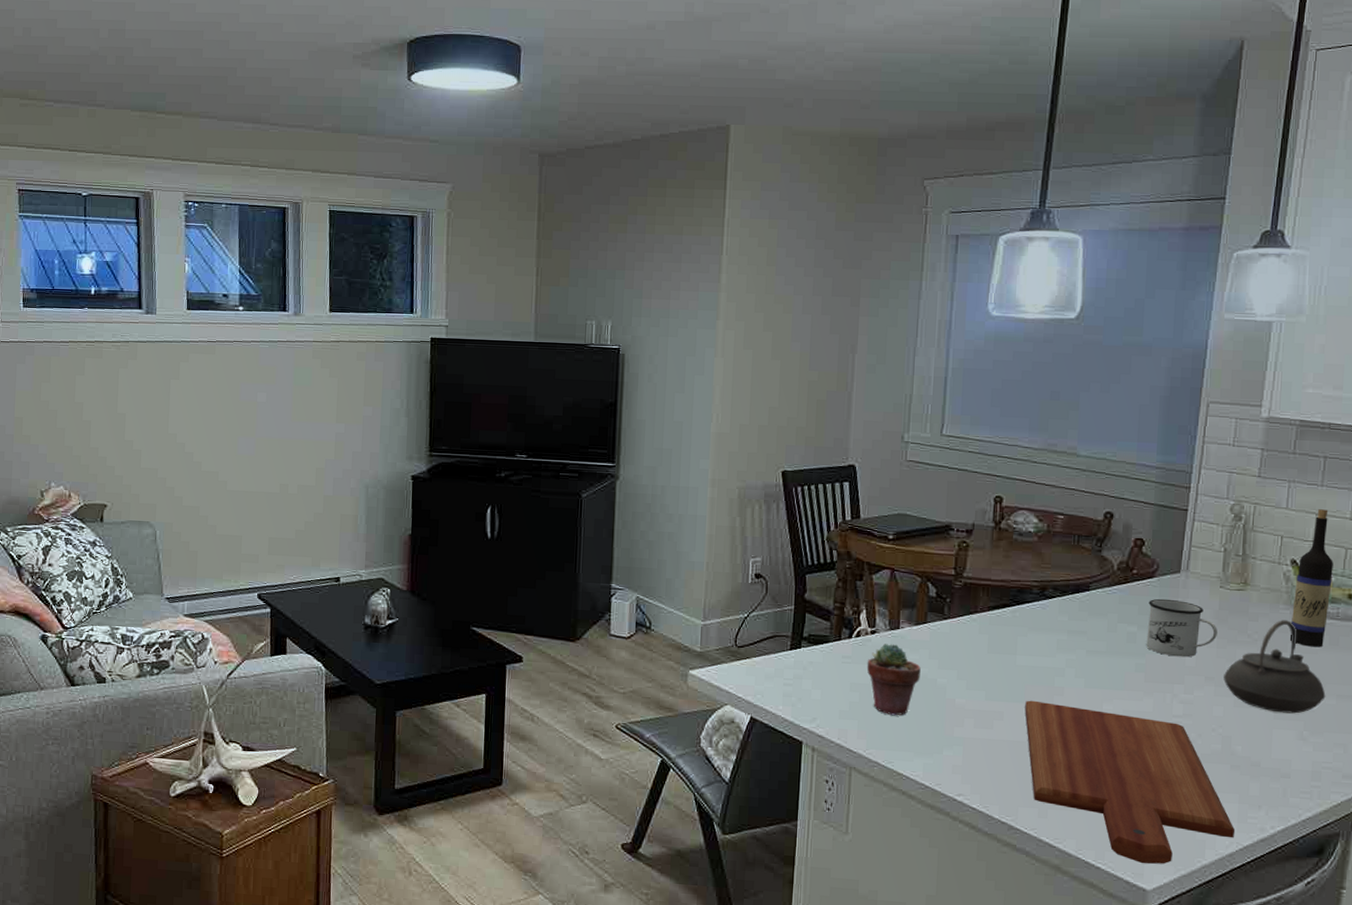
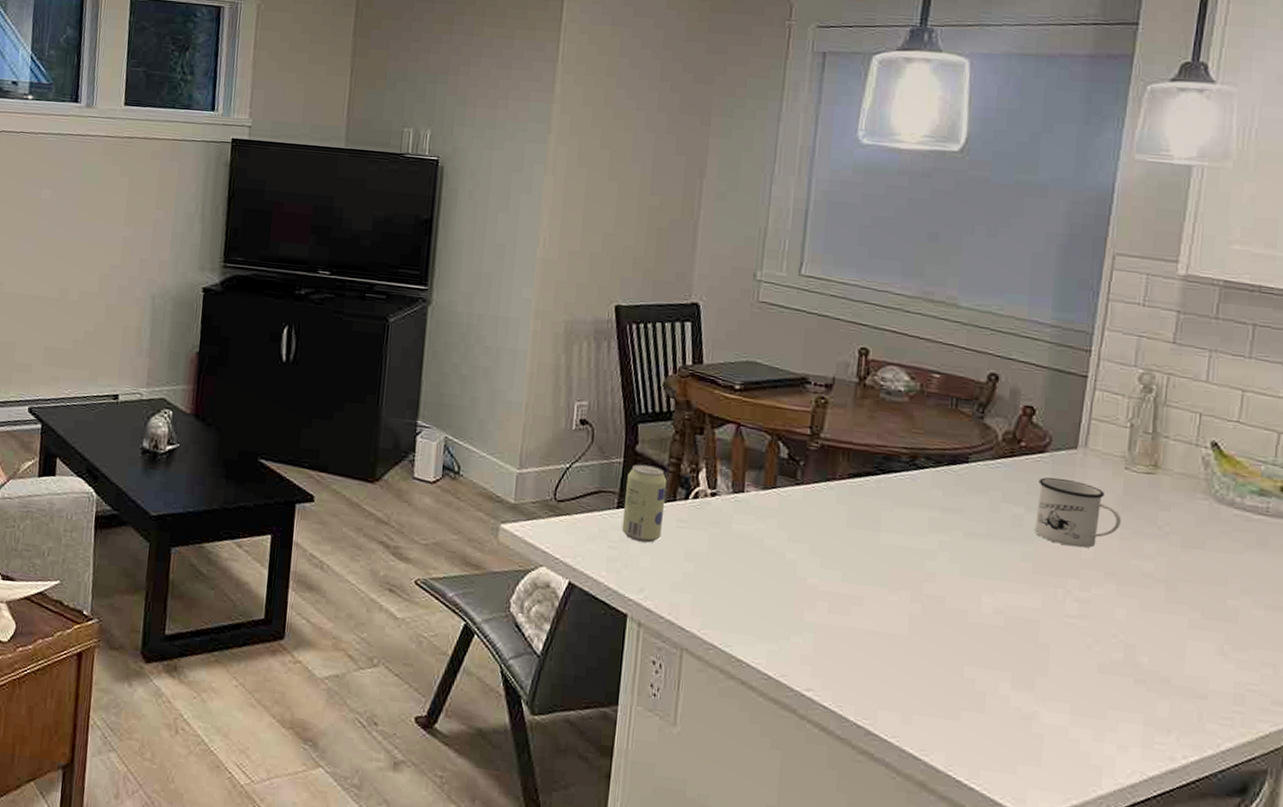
beverage can: none [795,610,833,678] -> present [621,464,667,543]
potted succulent: present [866,644,921,716] -> none [704,508,768,593]
cutting board: present [1025,700,1236,864] -> none [888,585,1139,791]
teapot: present [1223,620,1326,714] -> none [1127,511,1252,624]
wine bottle: present [1289,509,1333,648] -> none [1208,385,1263,547]

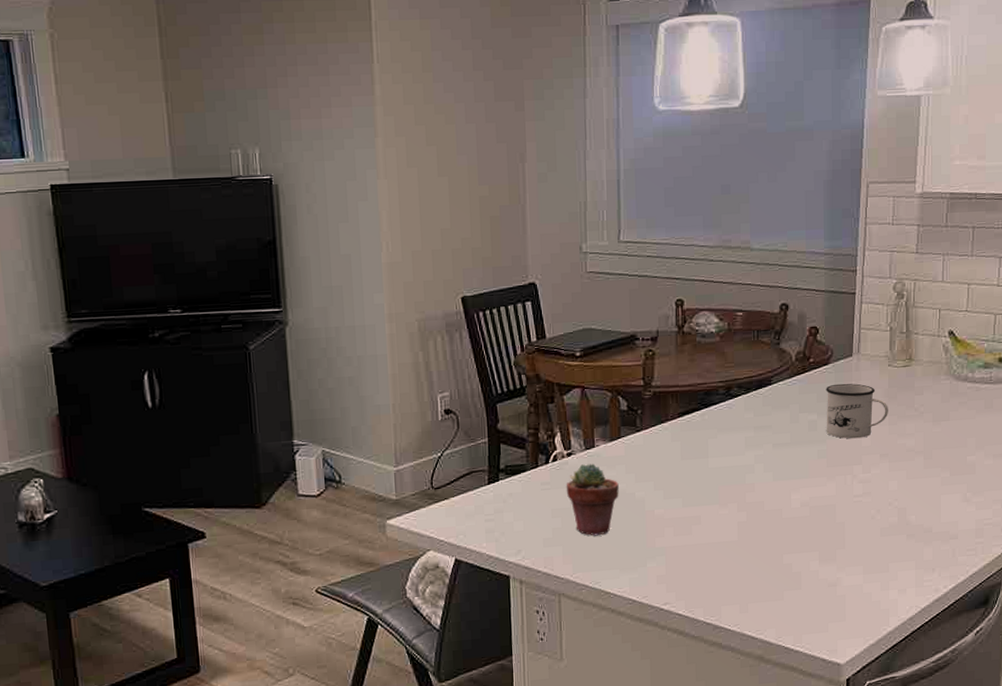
beverage can: present [621,464,667,543] -> none [493,439,529,510]
potted succulent: none [704,508,768,593] -> present [566,463,619,536]

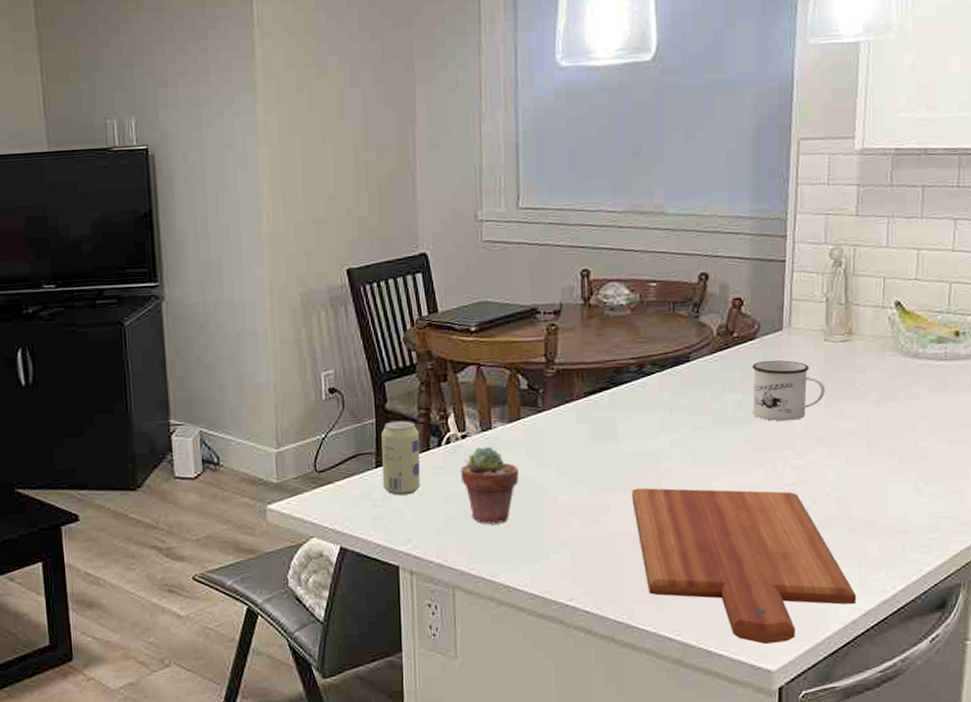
beverage can: none [493,439,529,510] -> present [381,420,420,496]
cutting board: none [720,500,914,641] -> present [632,487,857,645]

